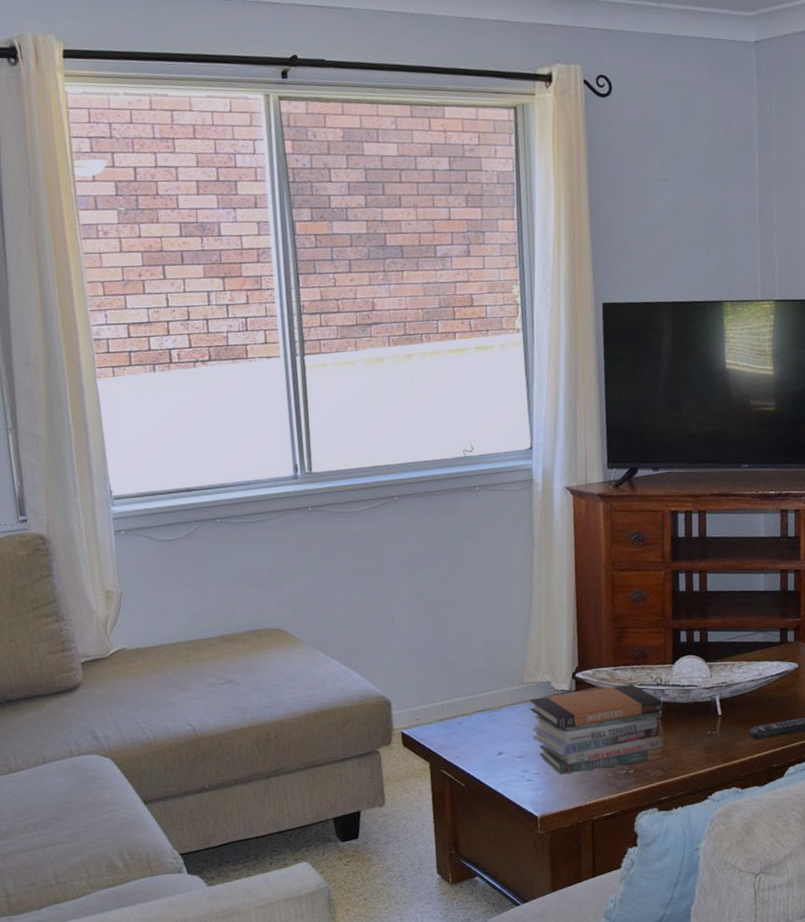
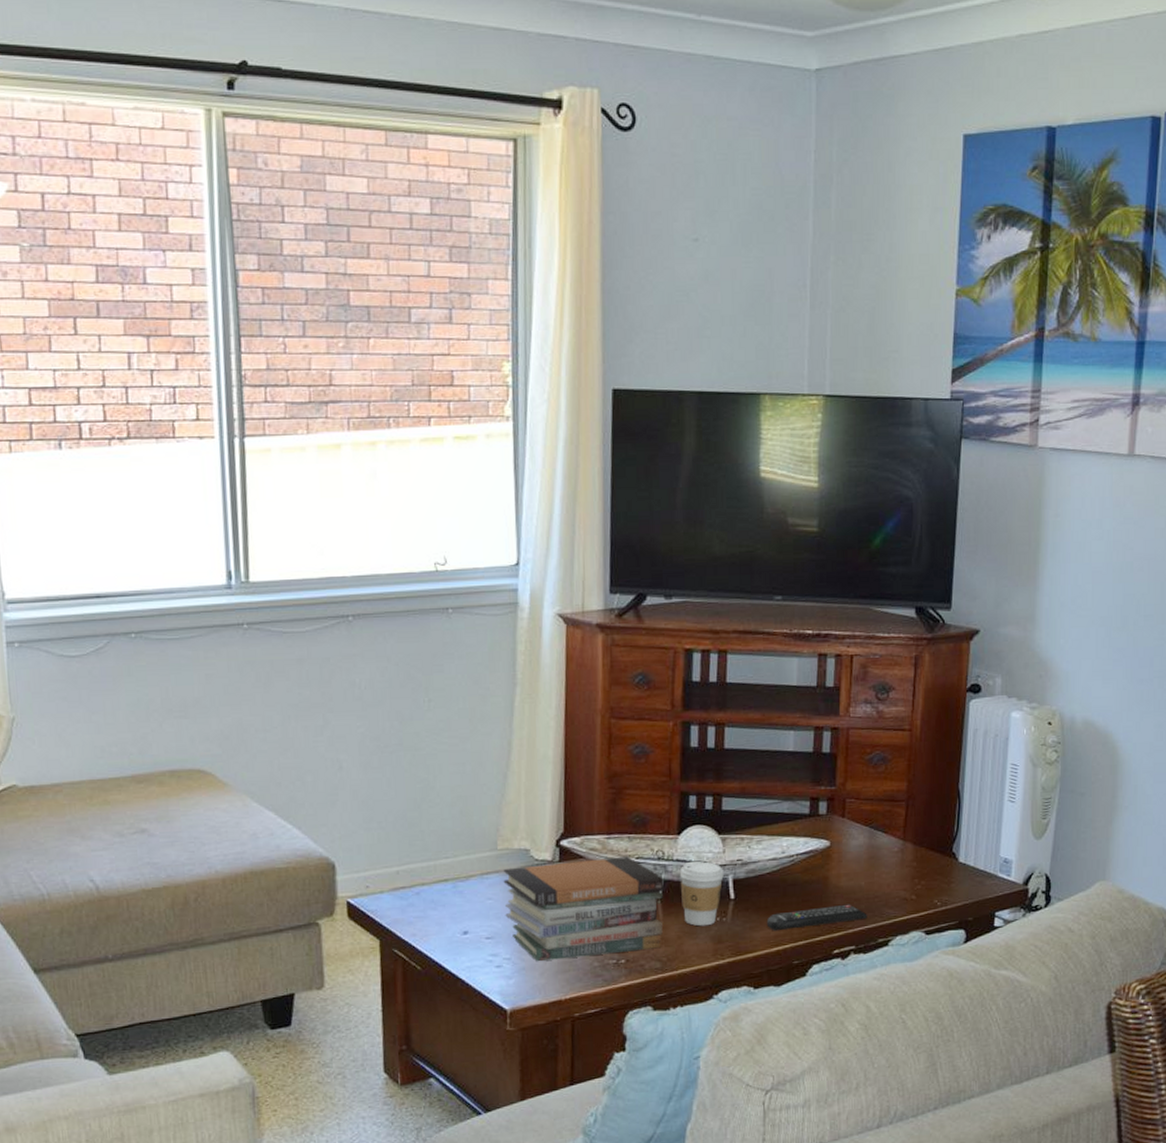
coffee cup: none [675,685,712,739] -> present [679,860,724,926]

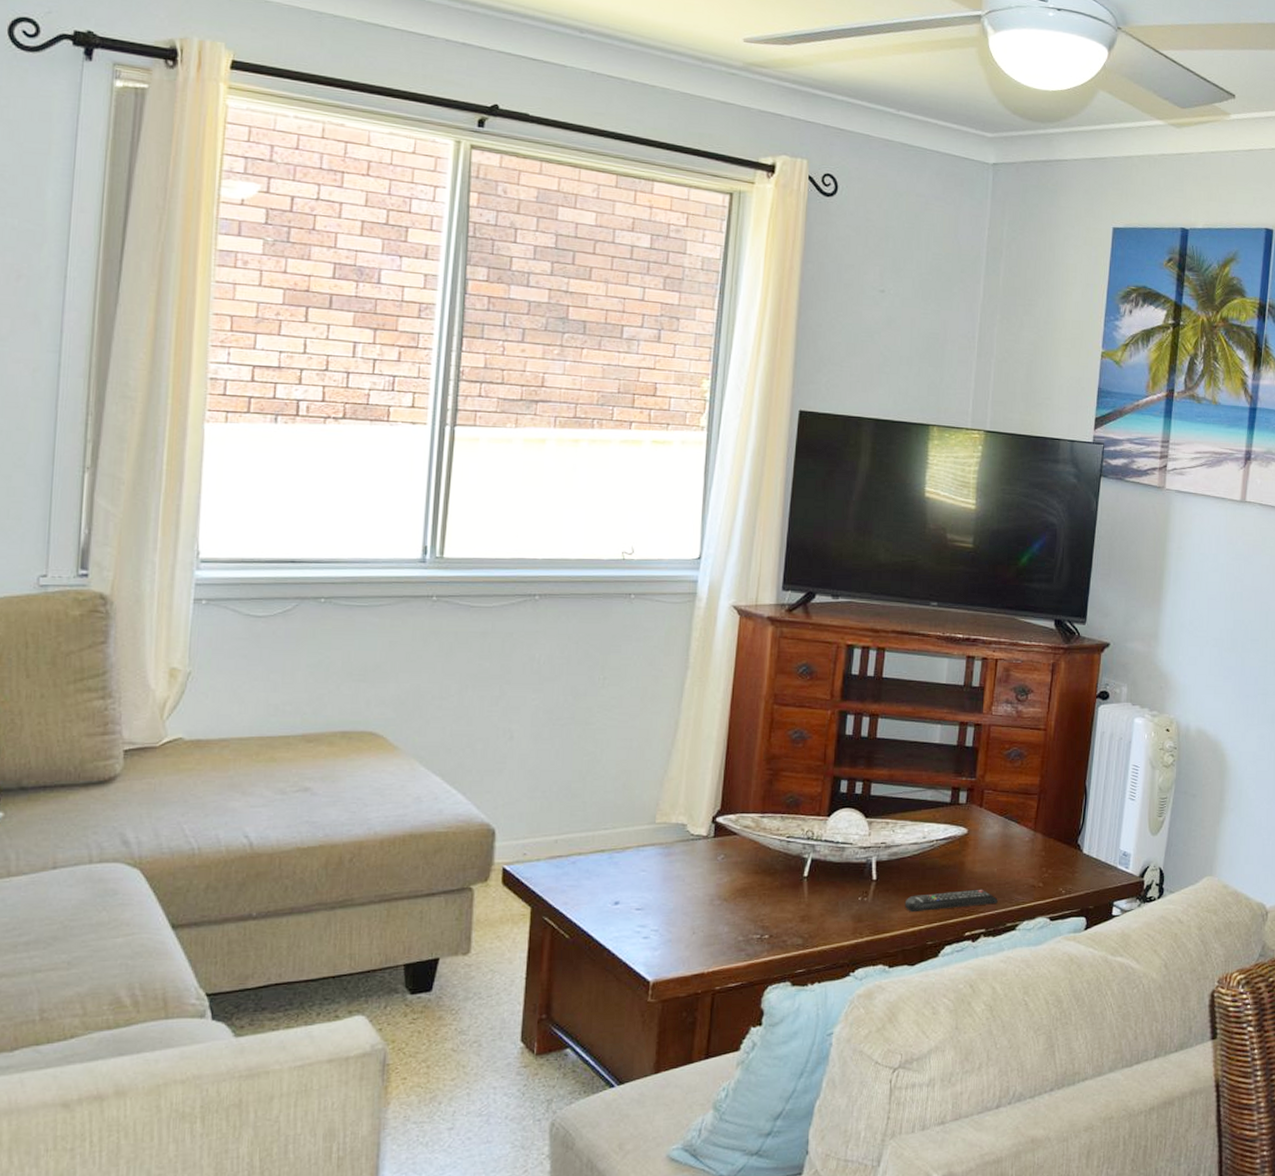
book stack: present [503,856,665,962] -> none [657,835,812,935]
coffee cup: present [679,860,724,926] -> none [826,842,868,905]

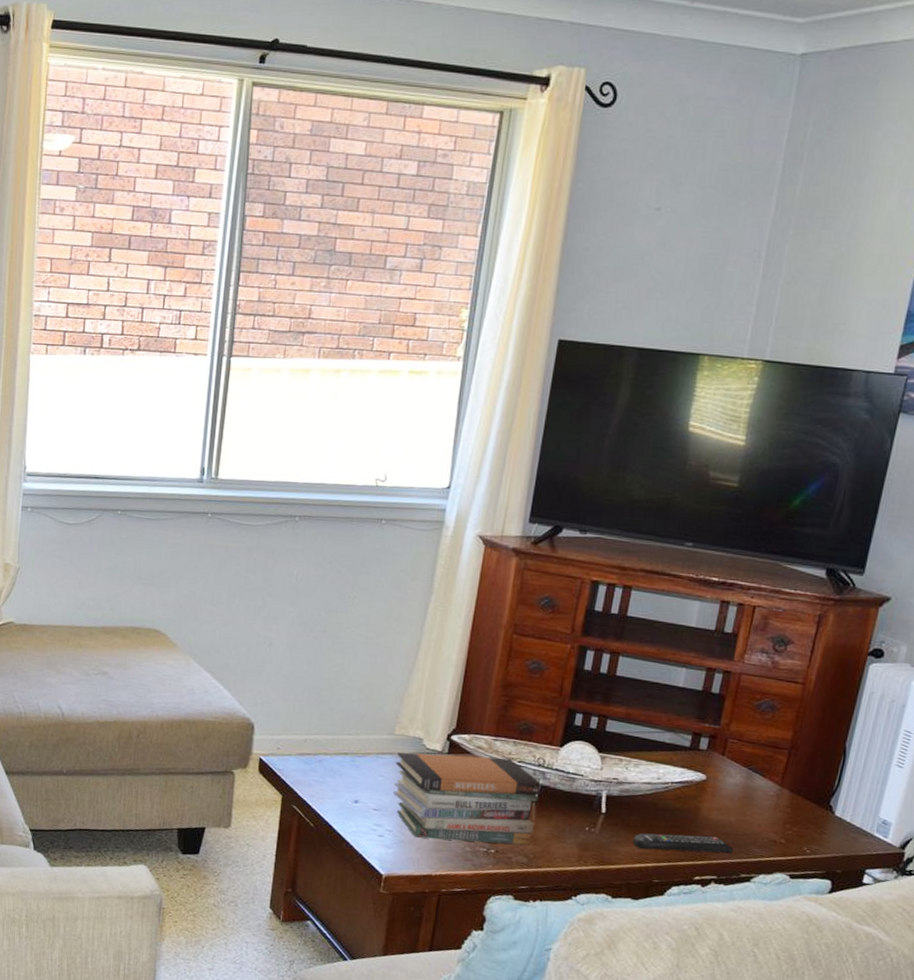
book stack: none [657,835,812,935] -> present [393,752,542,846]

